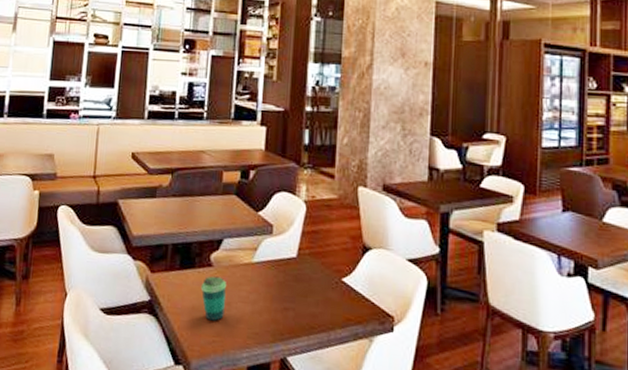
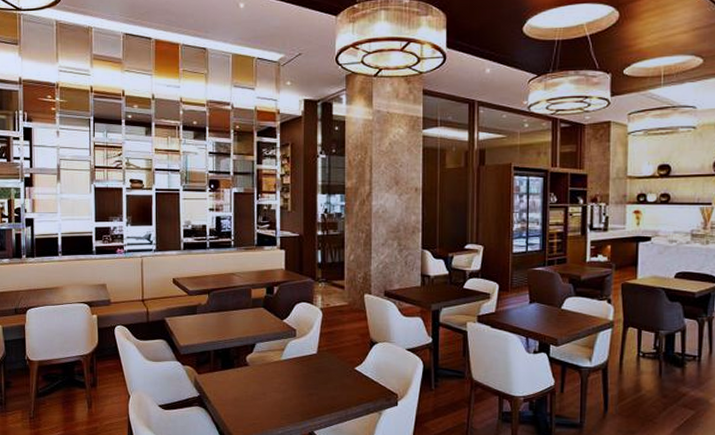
cup: present [200,276,226,321] -> none [240,373,261,408]

